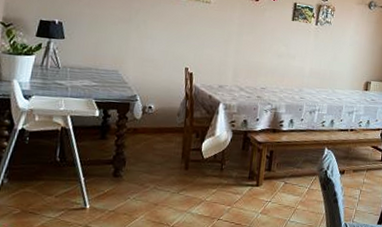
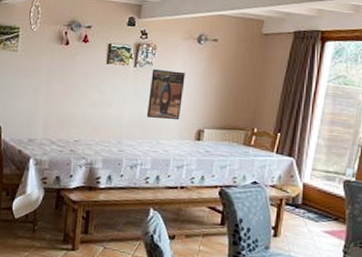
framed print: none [324,27,358,73] -> present [146,68,185,120]

